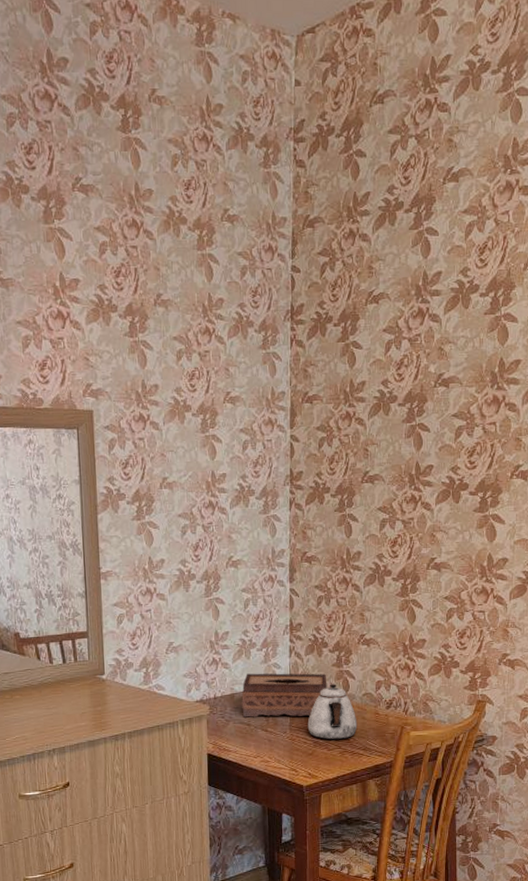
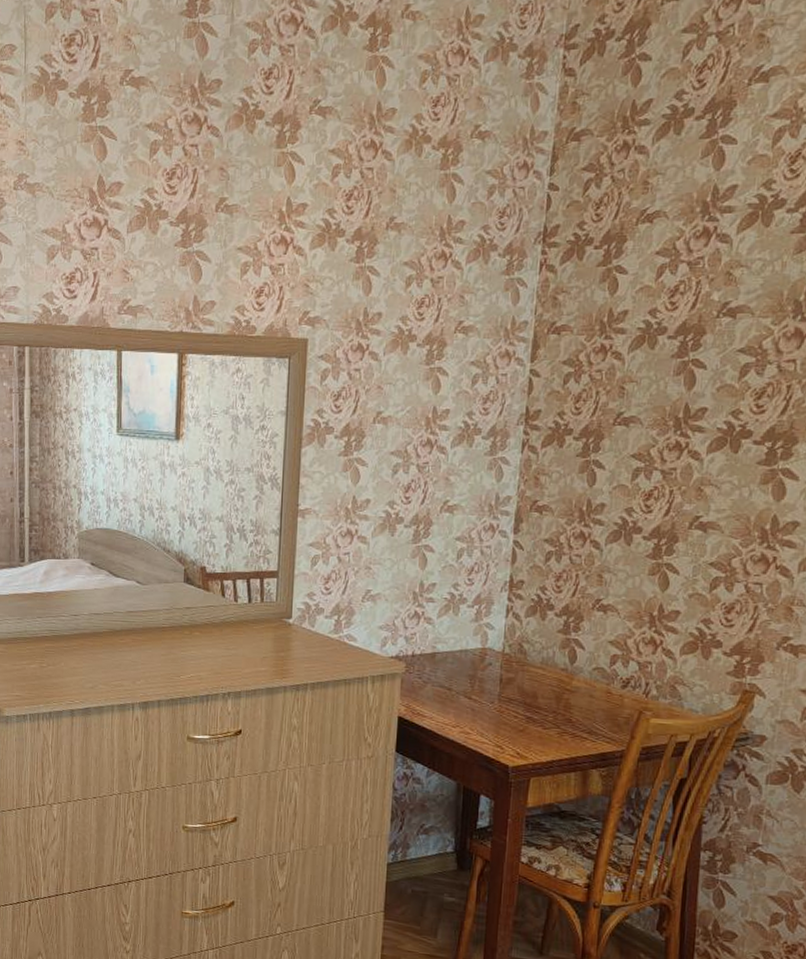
tissue box: present [241,673,328,718] -> none [443,632,550,686]
teapot: present [307,684,358,740] -> none [520,652,583,719]

